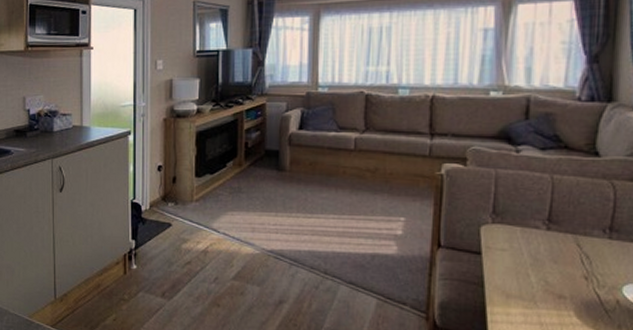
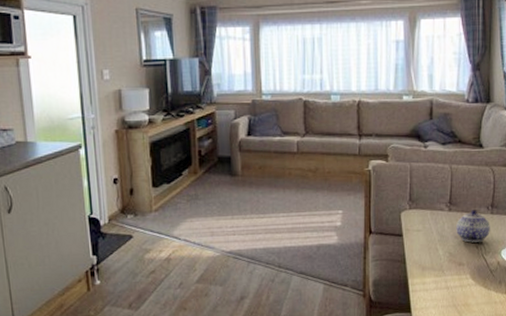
teapot: none [556,231,607,273] -> present [456,210,490,243]

